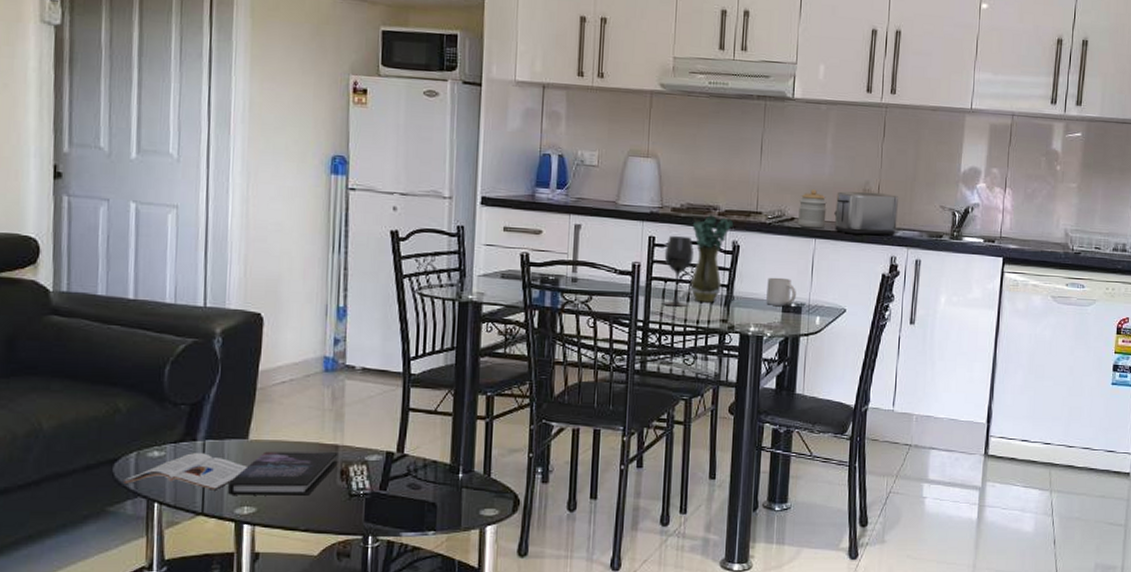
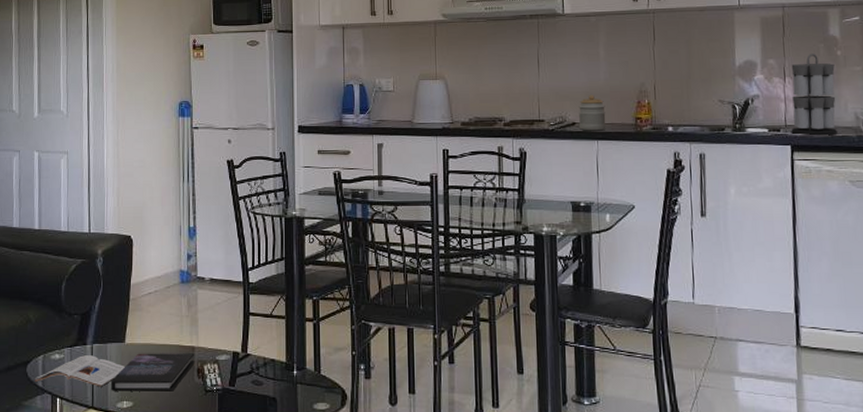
wineglass: present [662,235,694,307] -> none [458,147,484,212]
vase: present [690,211,734,303] -> none [482,123,519,206]
mug: present [766,277,796,307] -> none [555,179,584,207]
toaster: present [834,191,899,236] -> none [613,92,677,135]
spice rack: none [1005,165,1053,251] -> present [791,53,838,136]

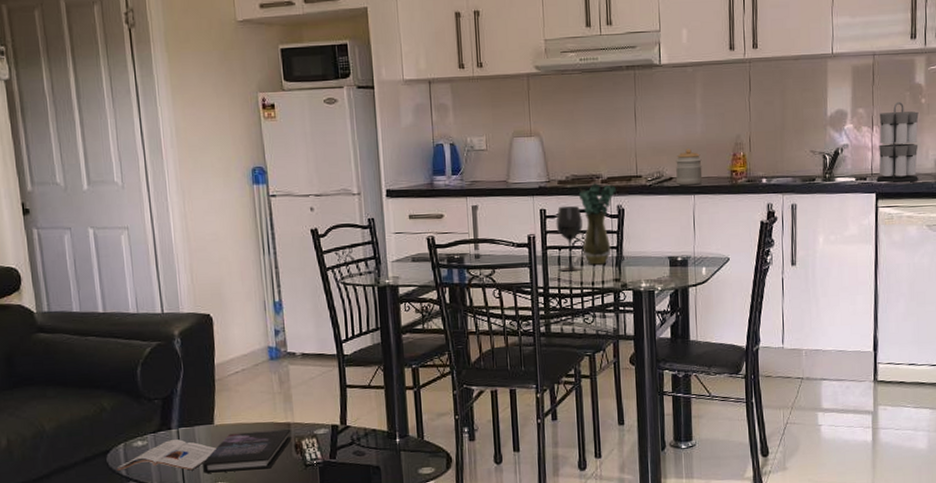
wineglass: none [458,147,484,212] -> present [556,205,583,272]
vase: none [482,123,519,206] -> present [579,180,617,265]

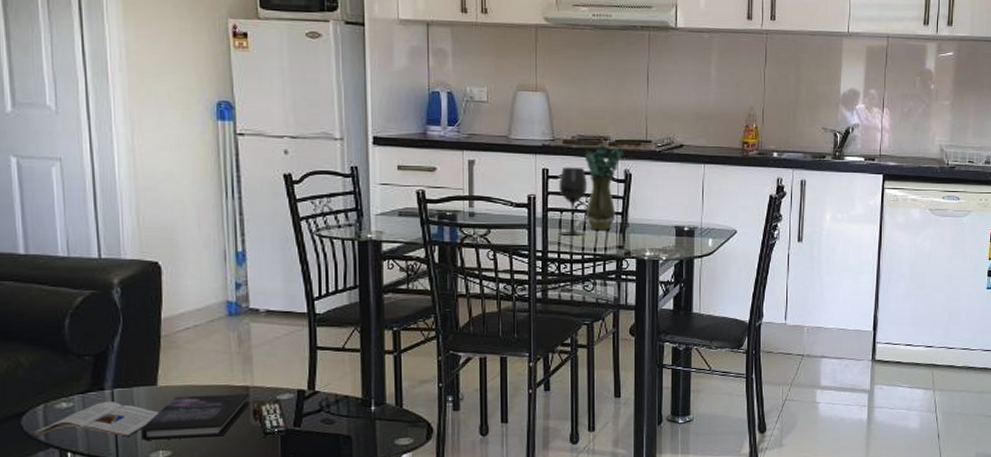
jar: present [675,148,703,186] -> none [686,116,714,154]
spice rack: present [876,101,919,184] -> none [884,85,927,166]

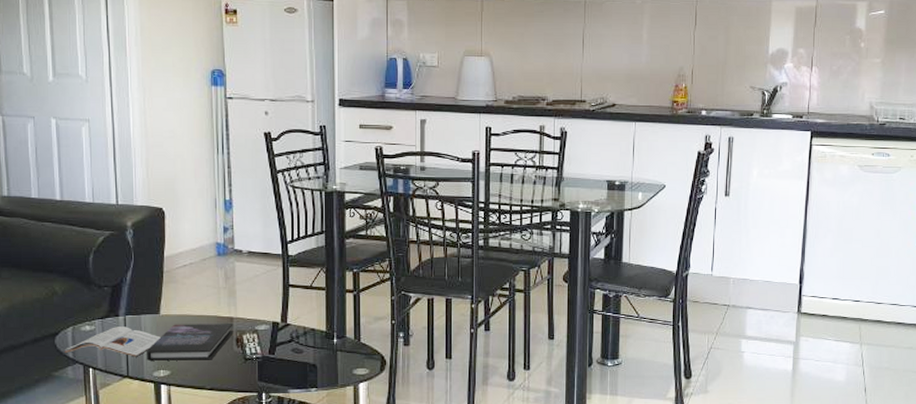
wineglass: present [558,167,587,236] -> none [500,125,526,188]
vase: present [585,142,625,230] -> none [524,102,561,184]

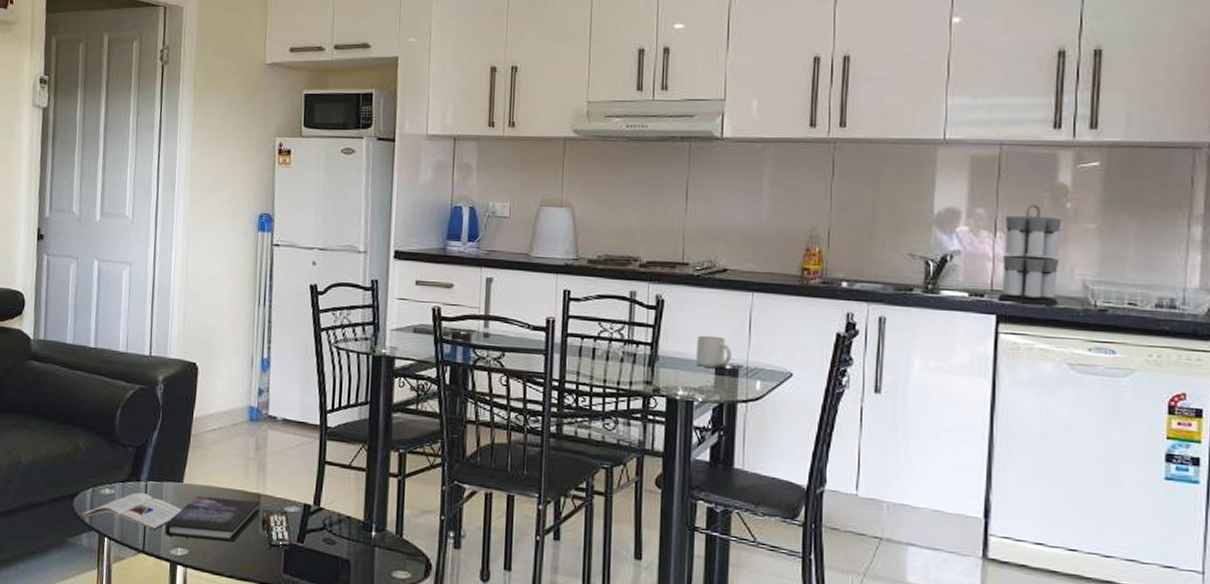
mug: none [593,159,620,185] -> present [696,335,731,369]
spice rack: none [812,44,857,123] -> present [998,203,1062,307]

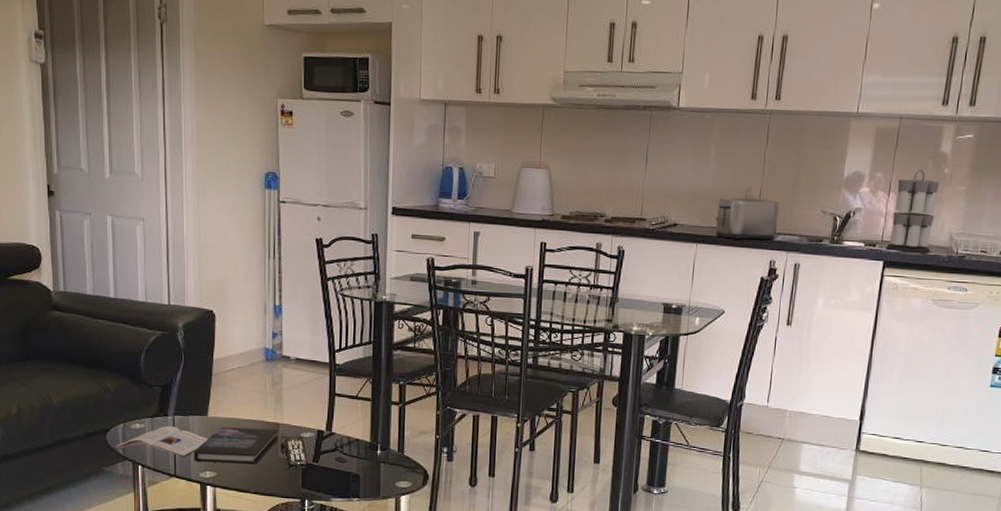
mug: present [696,335,731,369] -> none [649,280,677,308]
toaster: none [775,238,855,289] -> present [715,197,781,241]

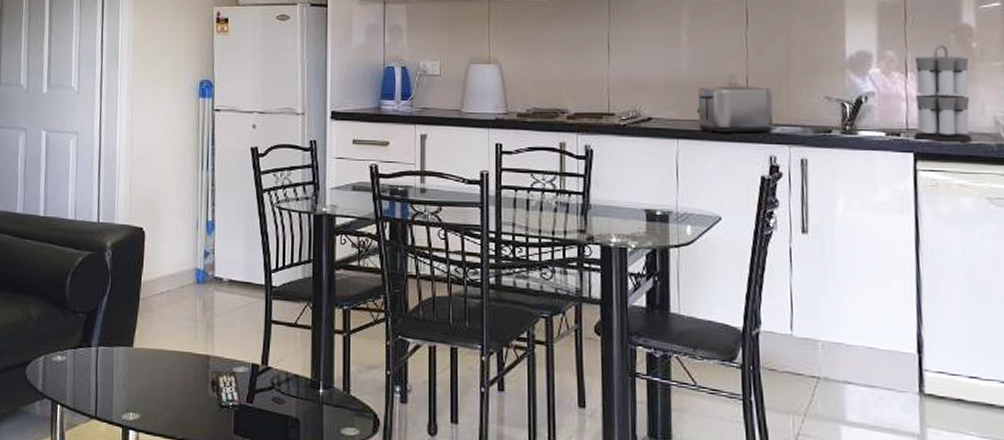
magazine: present [115,426,208,457] -> none [34,358,132,395]
book: present [193,426,279,464] -> none [116,359,210,405]

